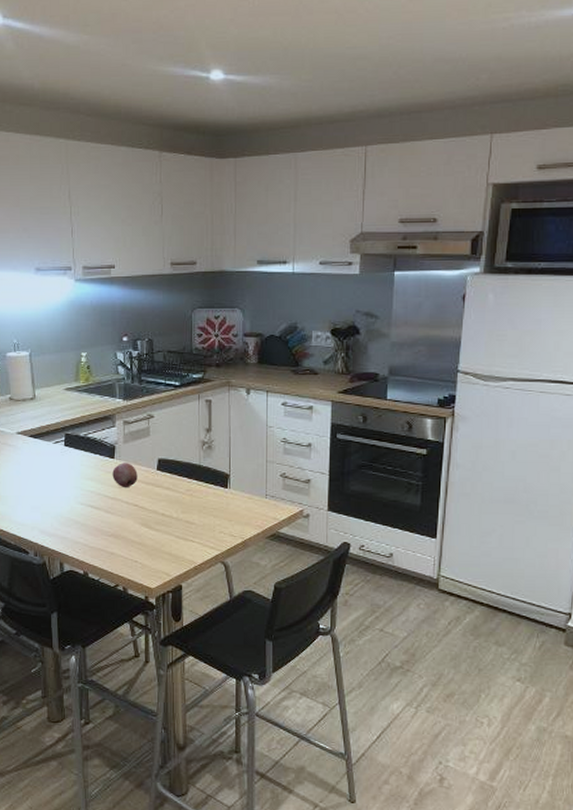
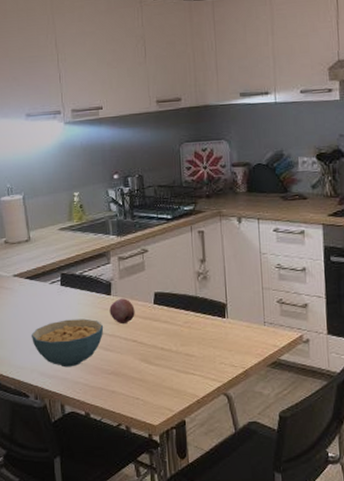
cereal bowl: none [33,480,106,527] -> present [32,318,104,368]

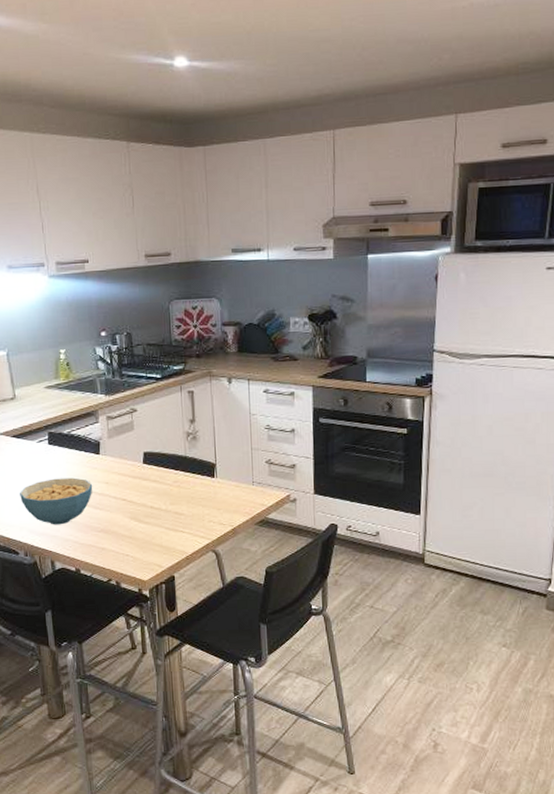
fruit: present [109,298,135,325] -> none [98,458,124,484]

